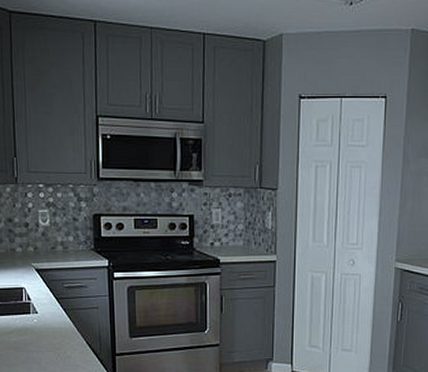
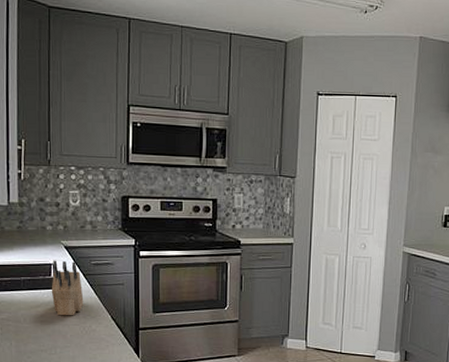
knife block: none [23,284,58,342] -> present [51,260,84,316]

